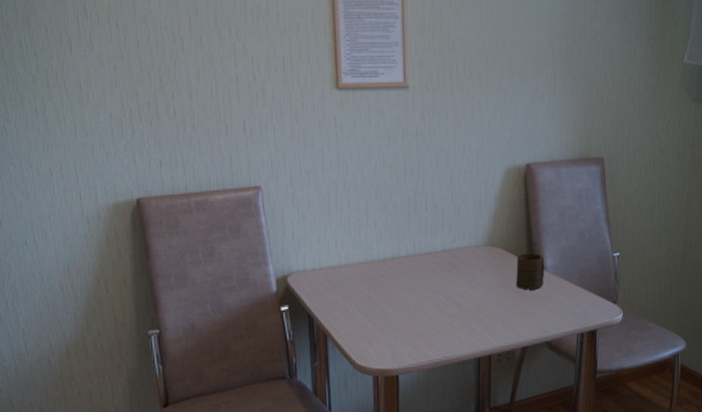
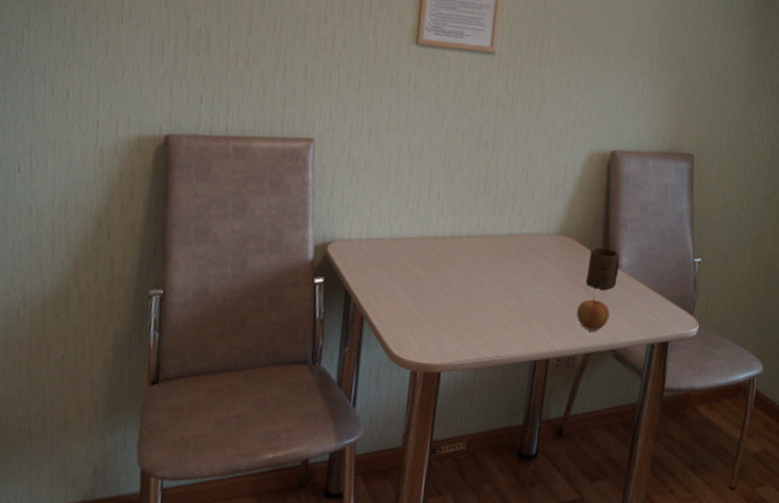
apple: none [510,297,541,328] -> present [576,296,610,331]

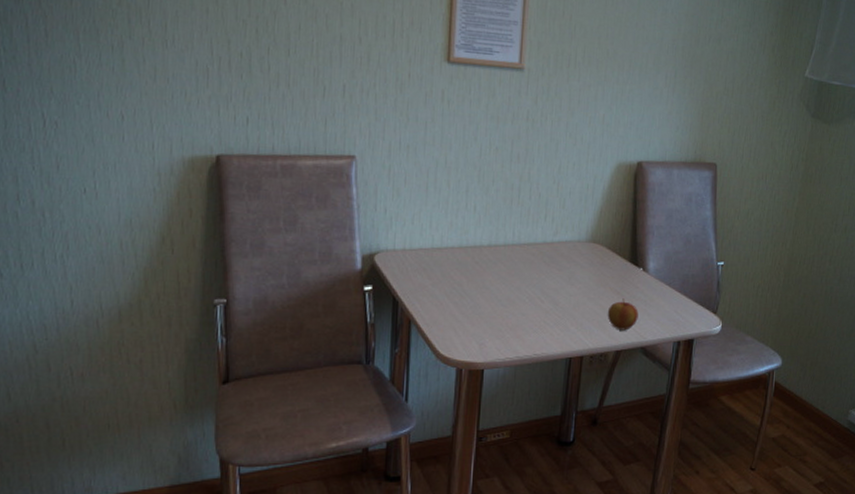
cup: present [585,247,620,290] -> none [615,253,647,292]

